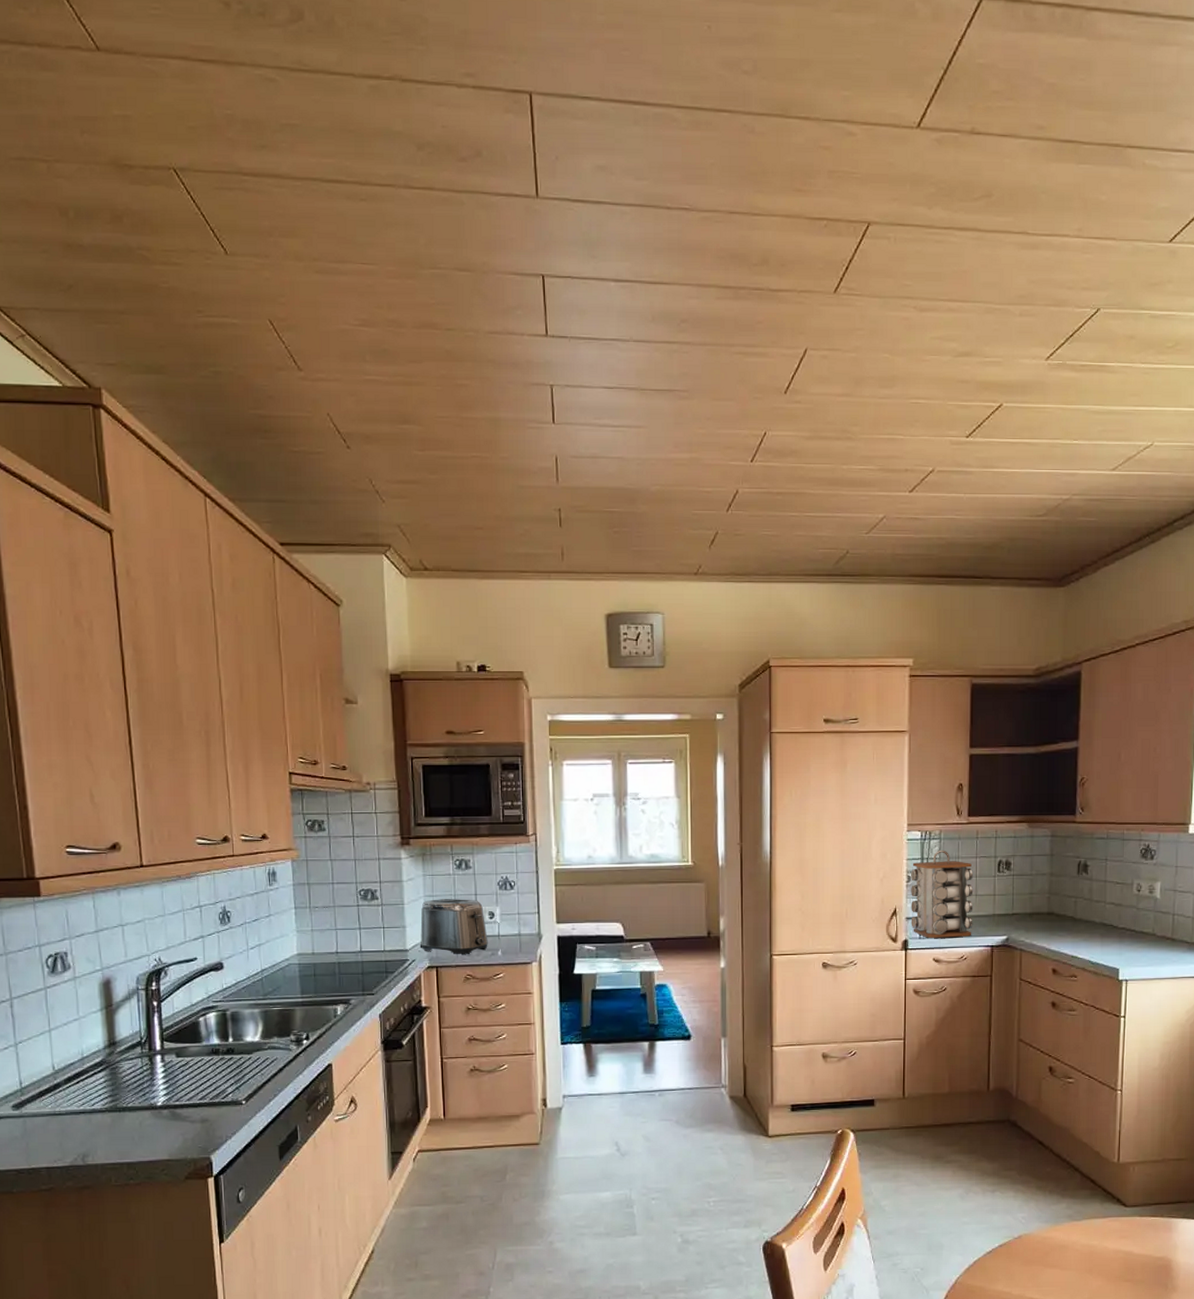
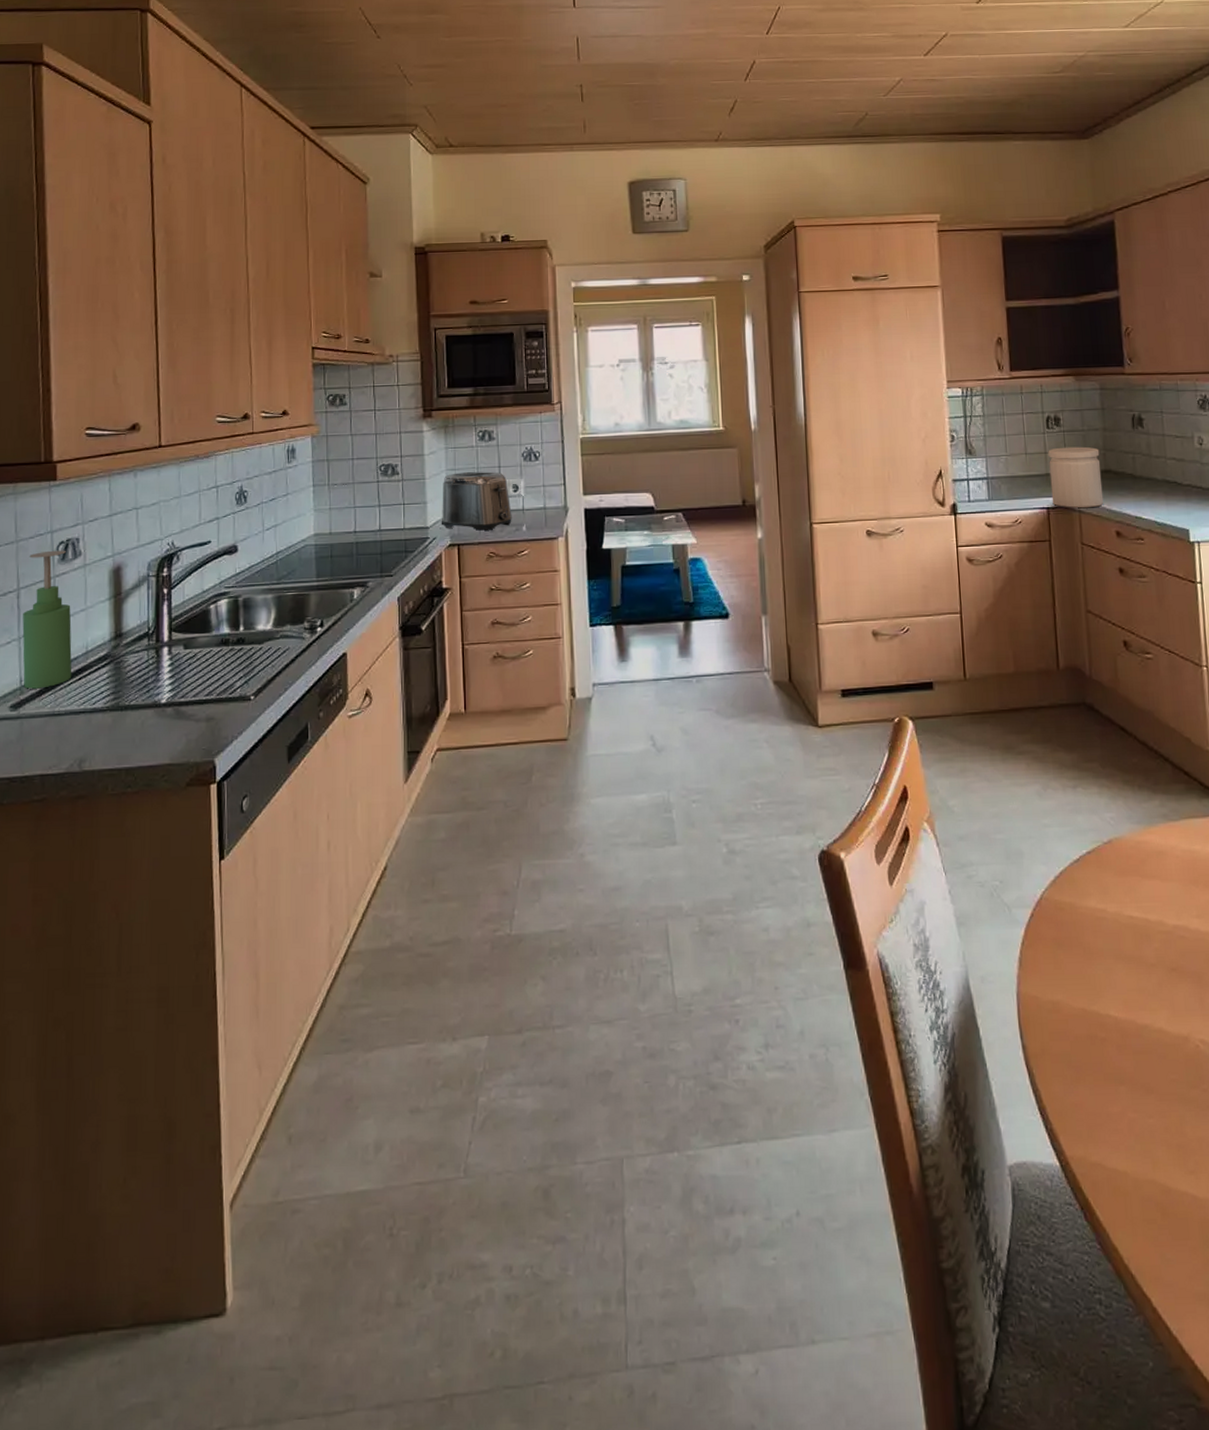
soap dispenser: none [17,963,70,1091] -> present [22,550,72,689]
spice rack: present [911,850,974,939] -> none [954,406,1026,502]
jar: none [996,890,1045,947] -> present [1048,446,1104,509]

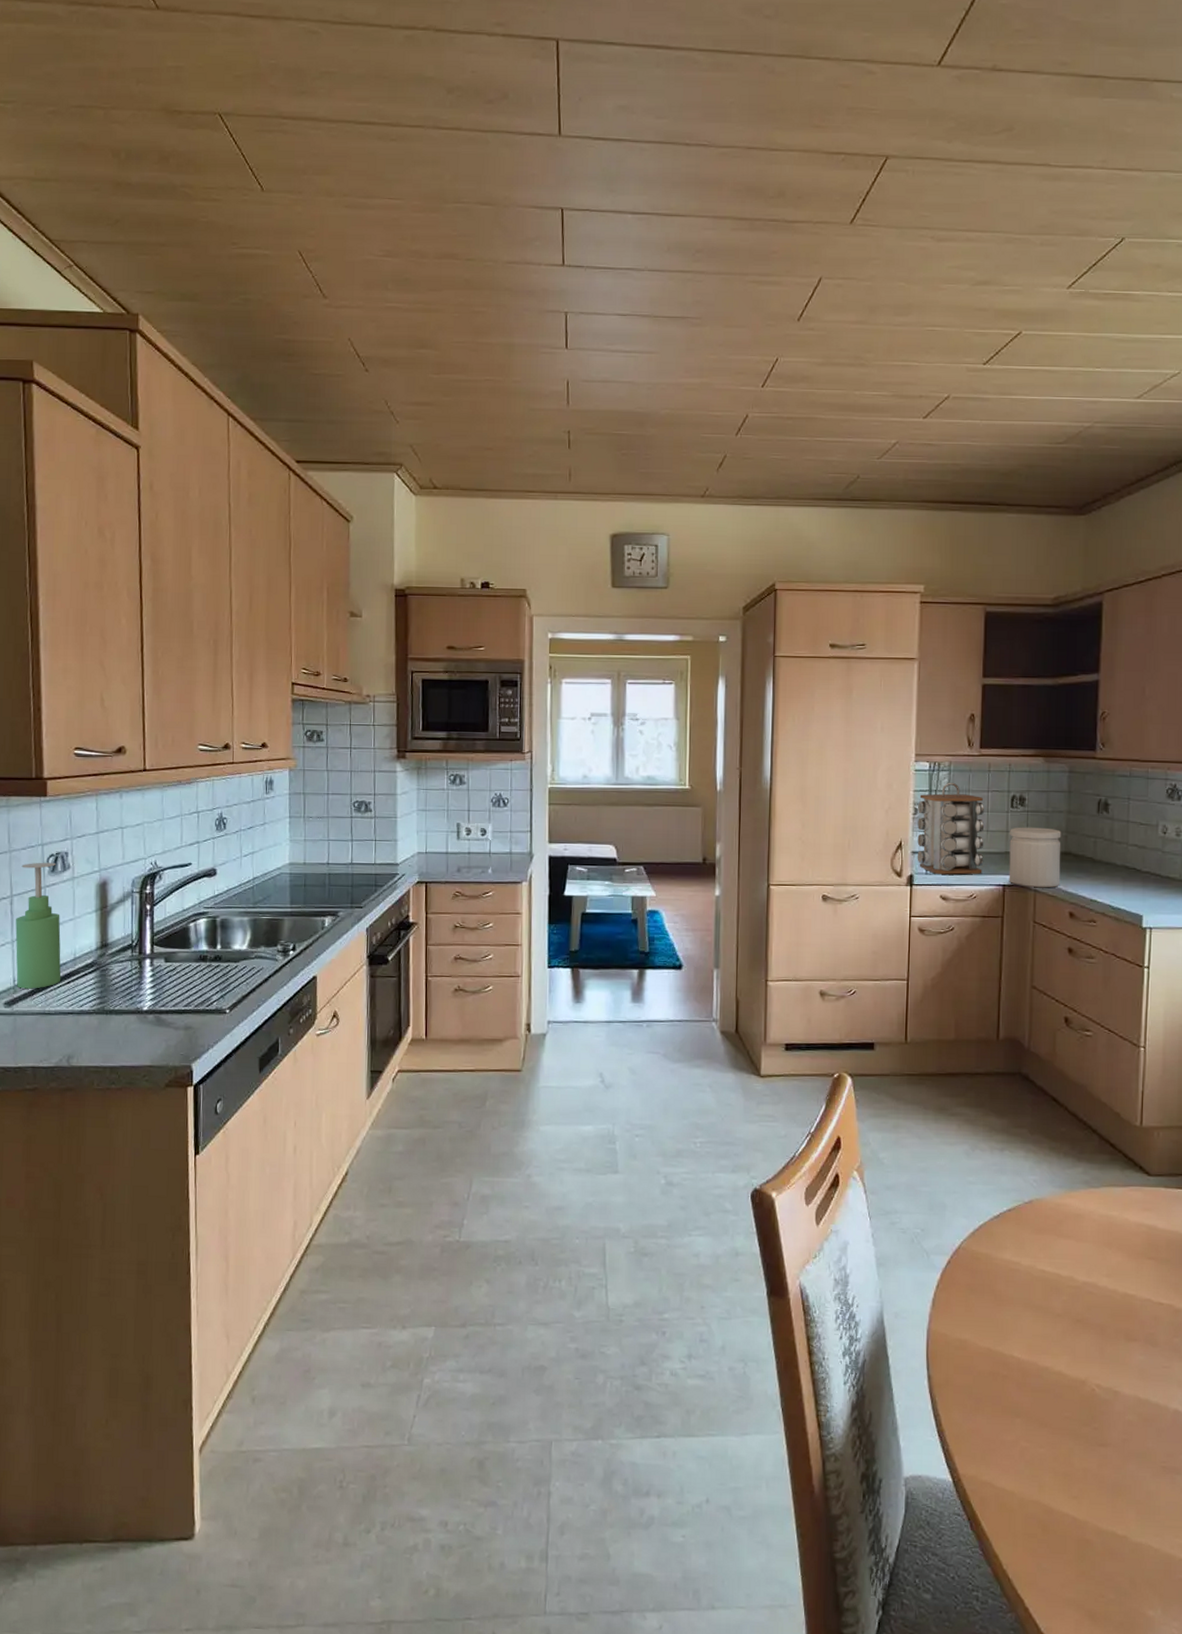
toaster: present [441,471,512,531] -> none [410,813,479,871]
spice rack: none [954,406,1026,502] -> present [917,782,985,876]

